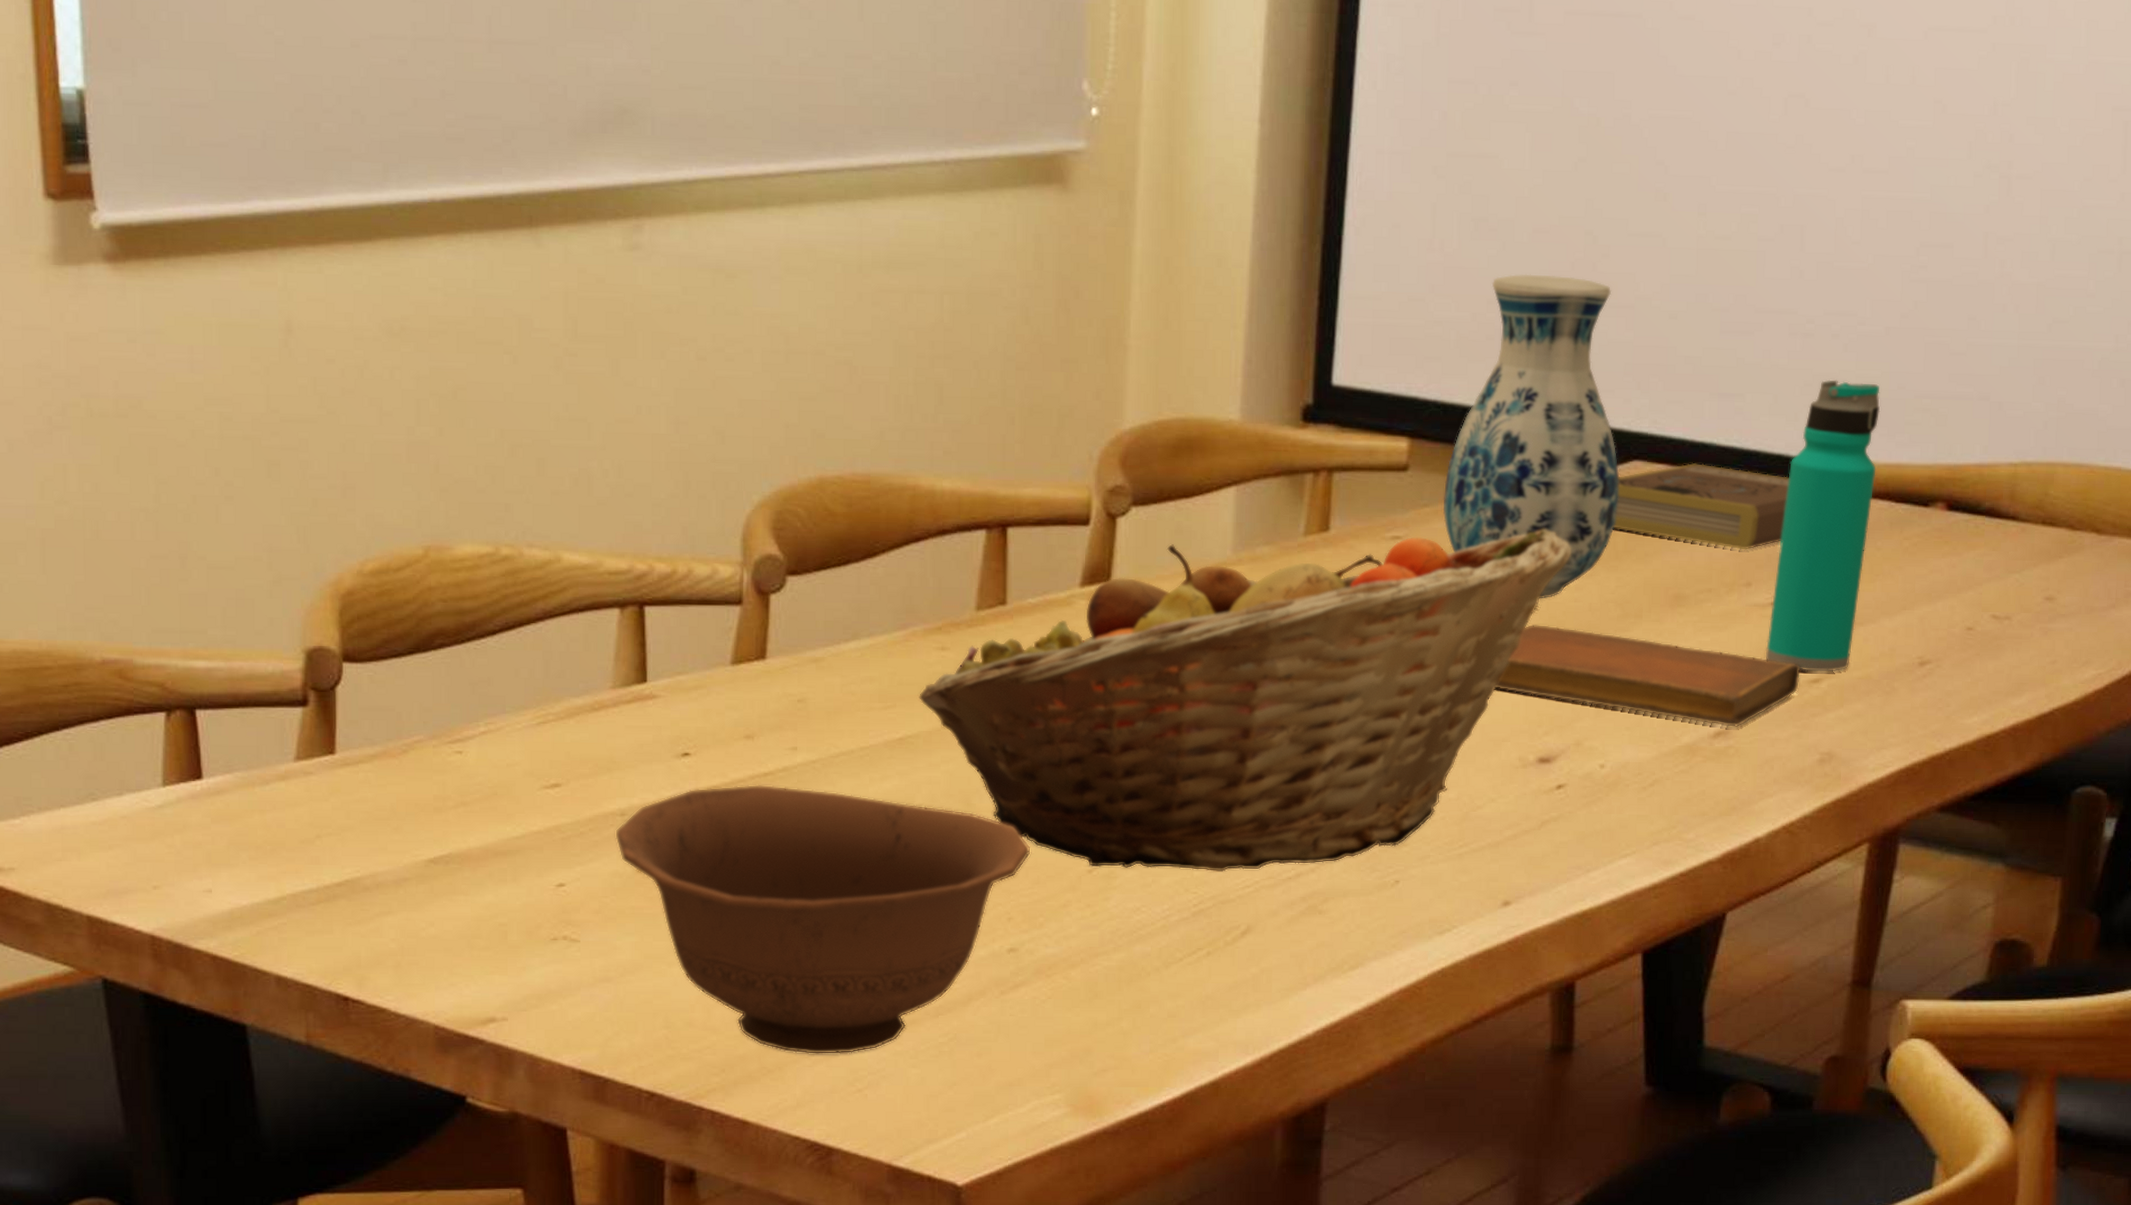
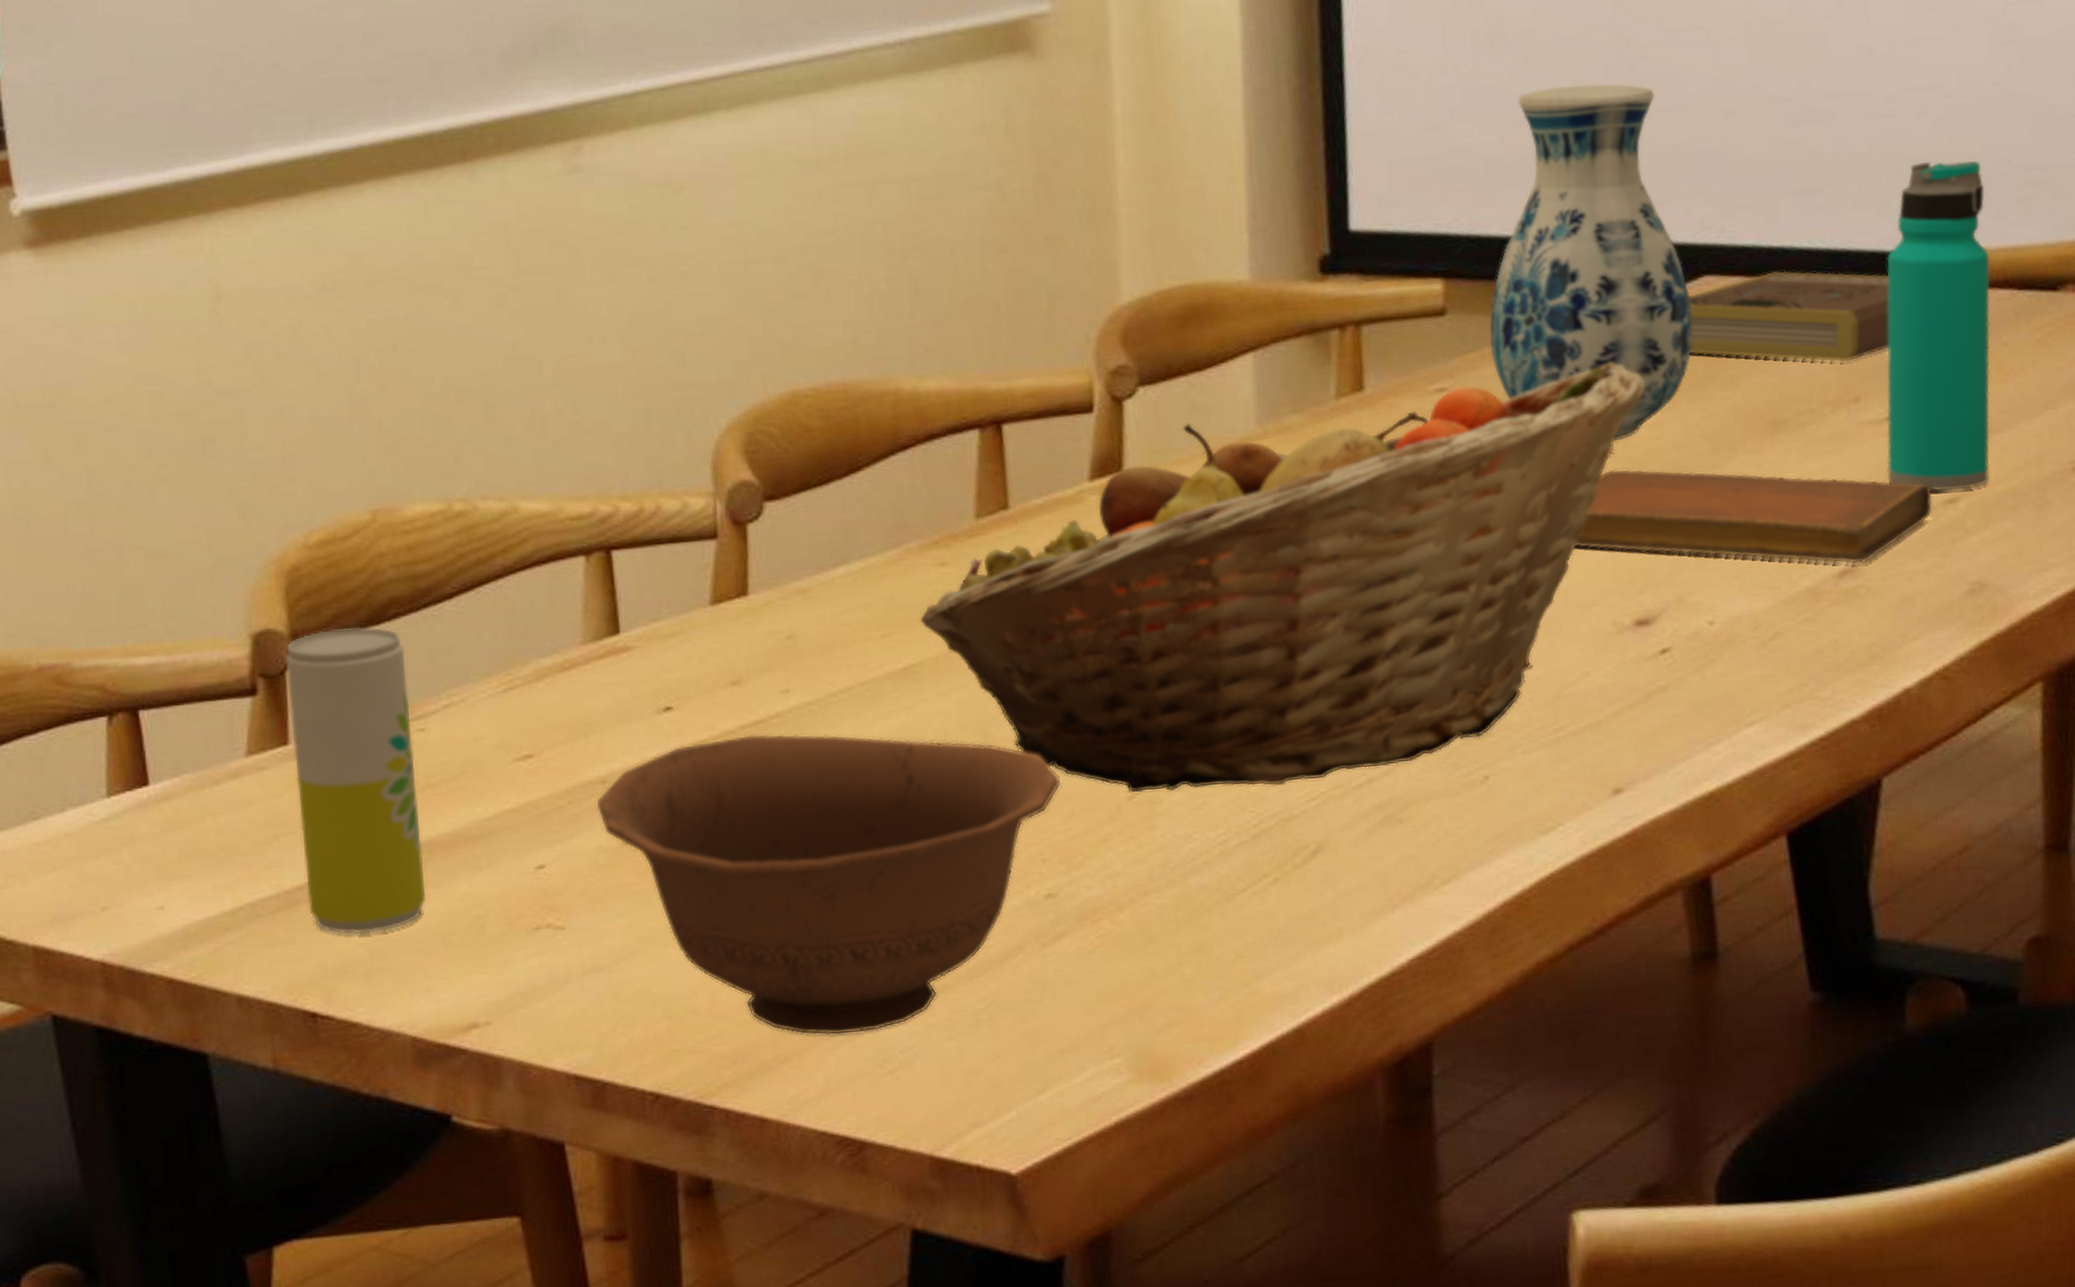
beverage can: none [336,652,456,931] -> present [285,626,427,935]

